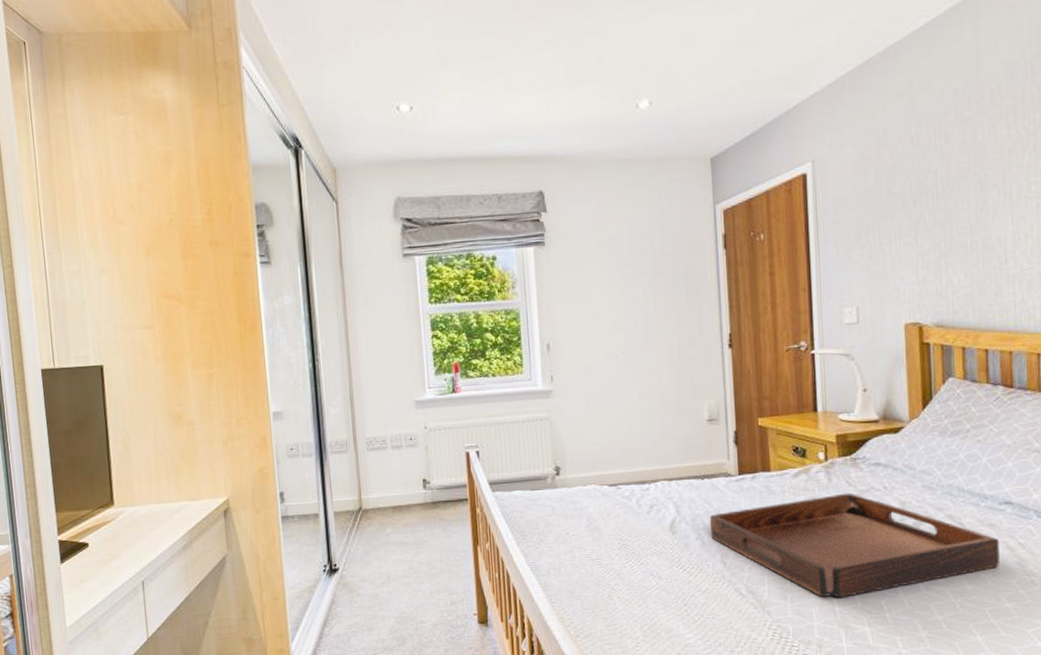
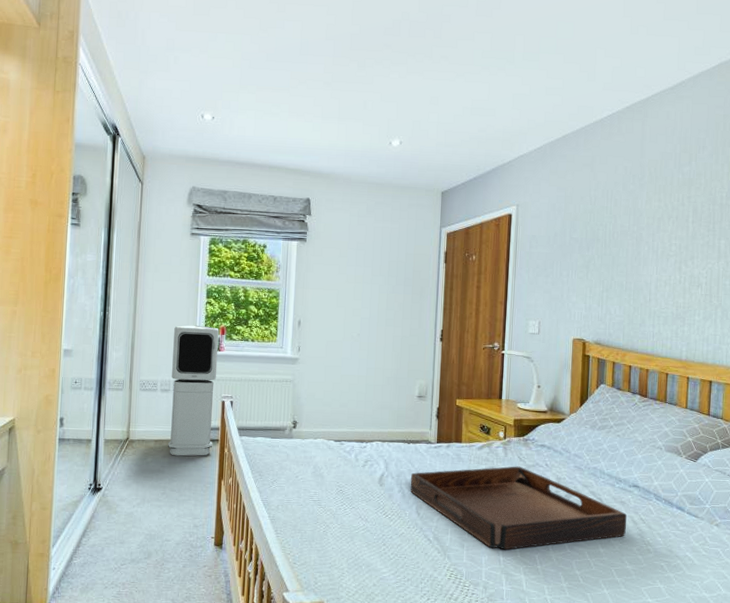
air purifier: none [398,364,461,523] -> present [167,325,219,456]

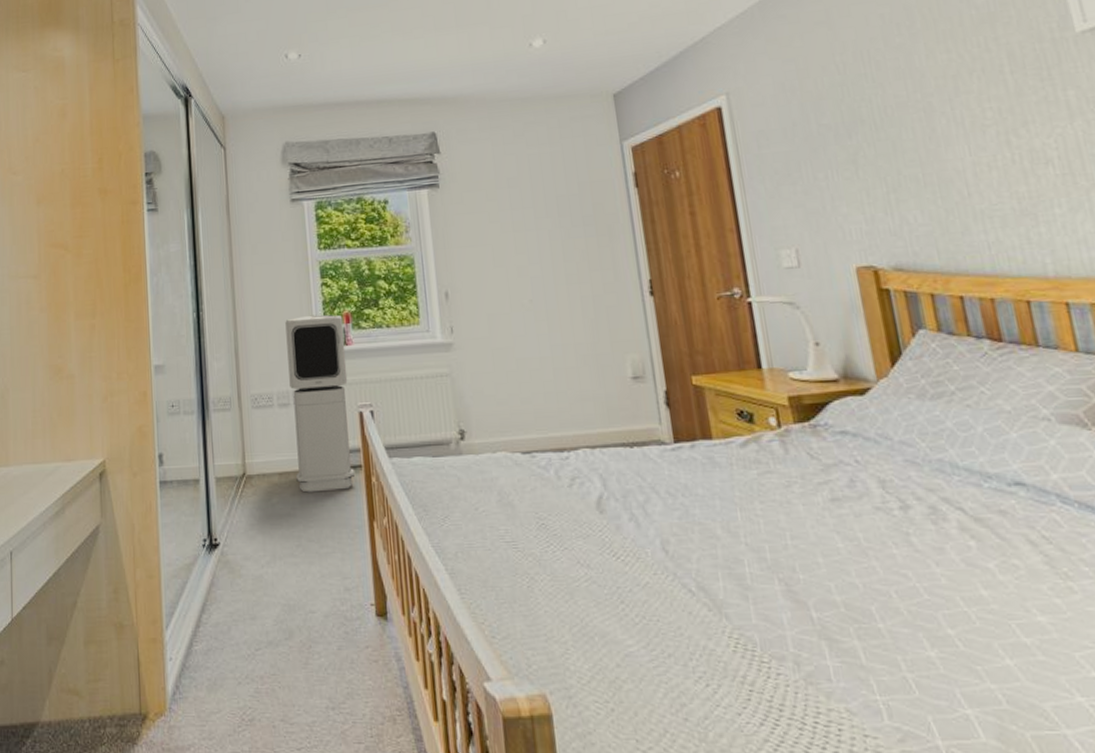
serving tray: present [410,466,627,550] -> none [643,467,1022,601]

